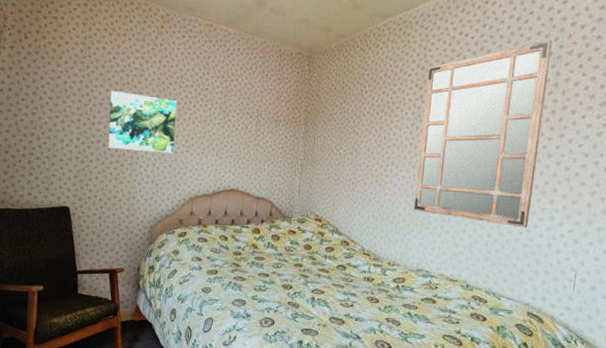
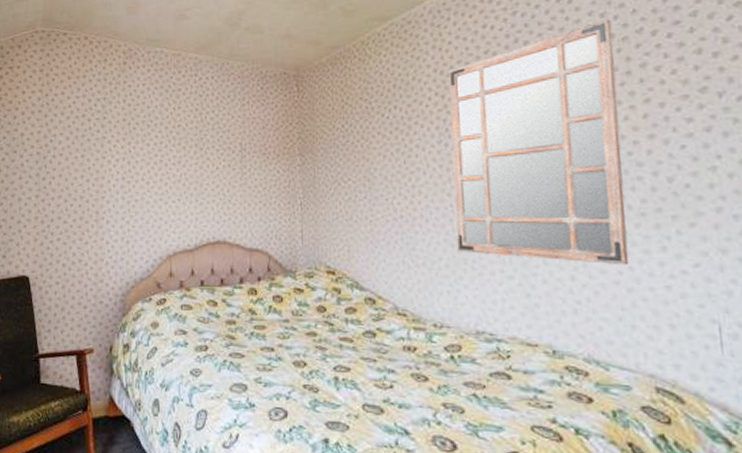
wall art: present [108,90,177,154] -> none [70,137,146,205]

